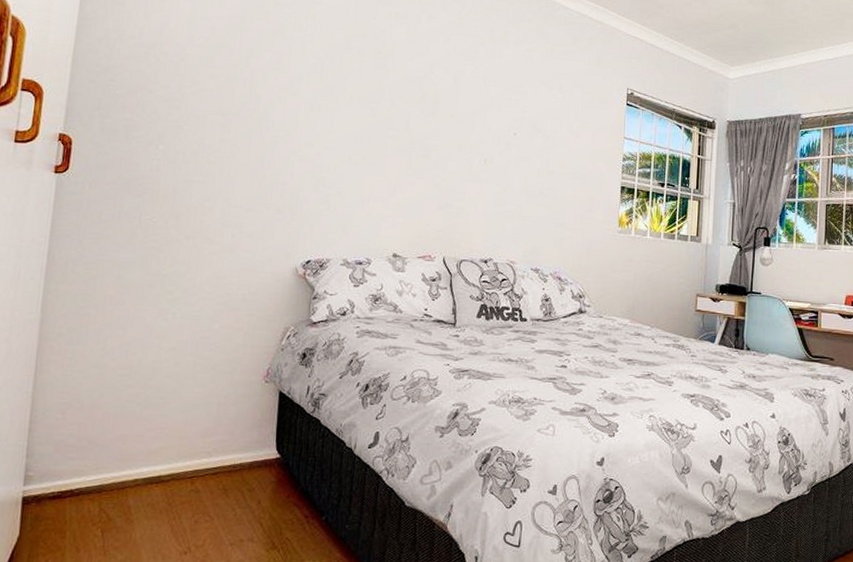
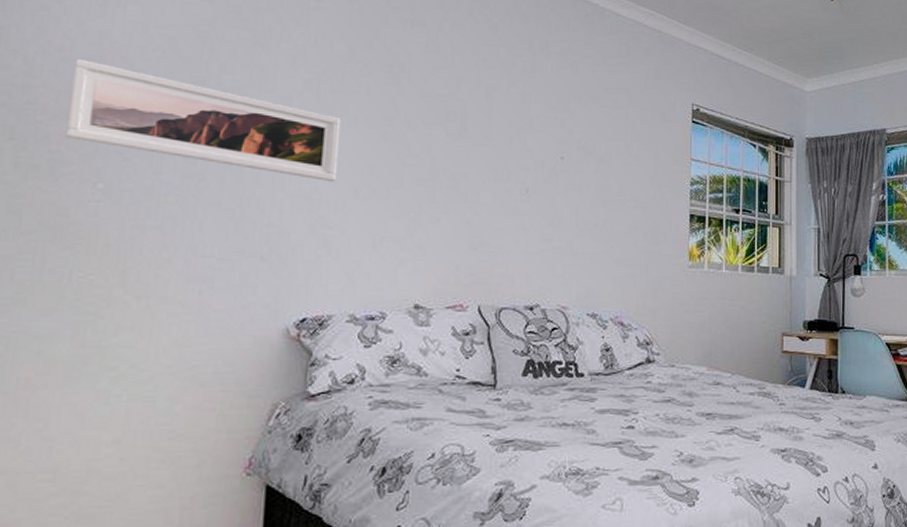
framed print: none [136,44,339,150] -> present [65,58,341,183]

